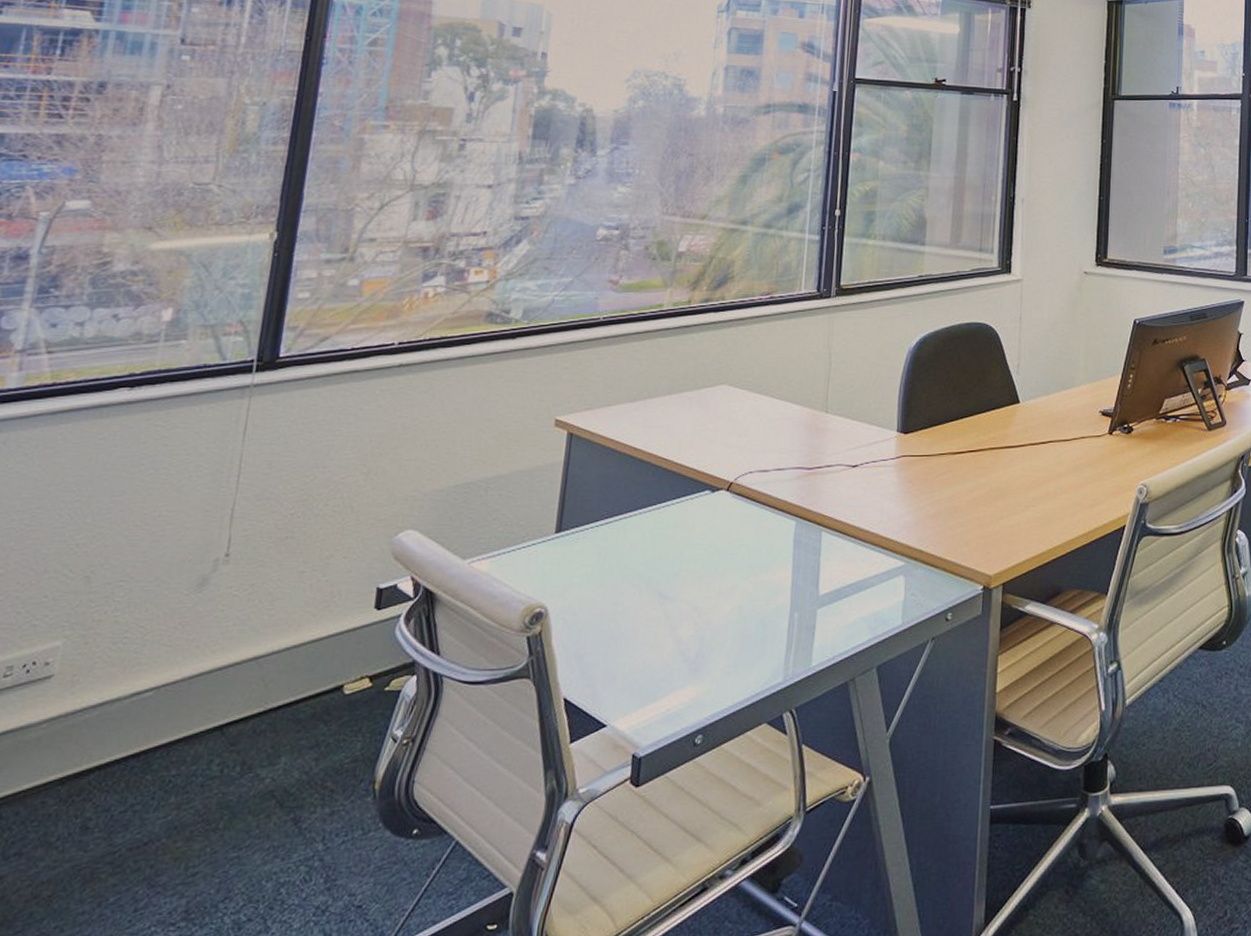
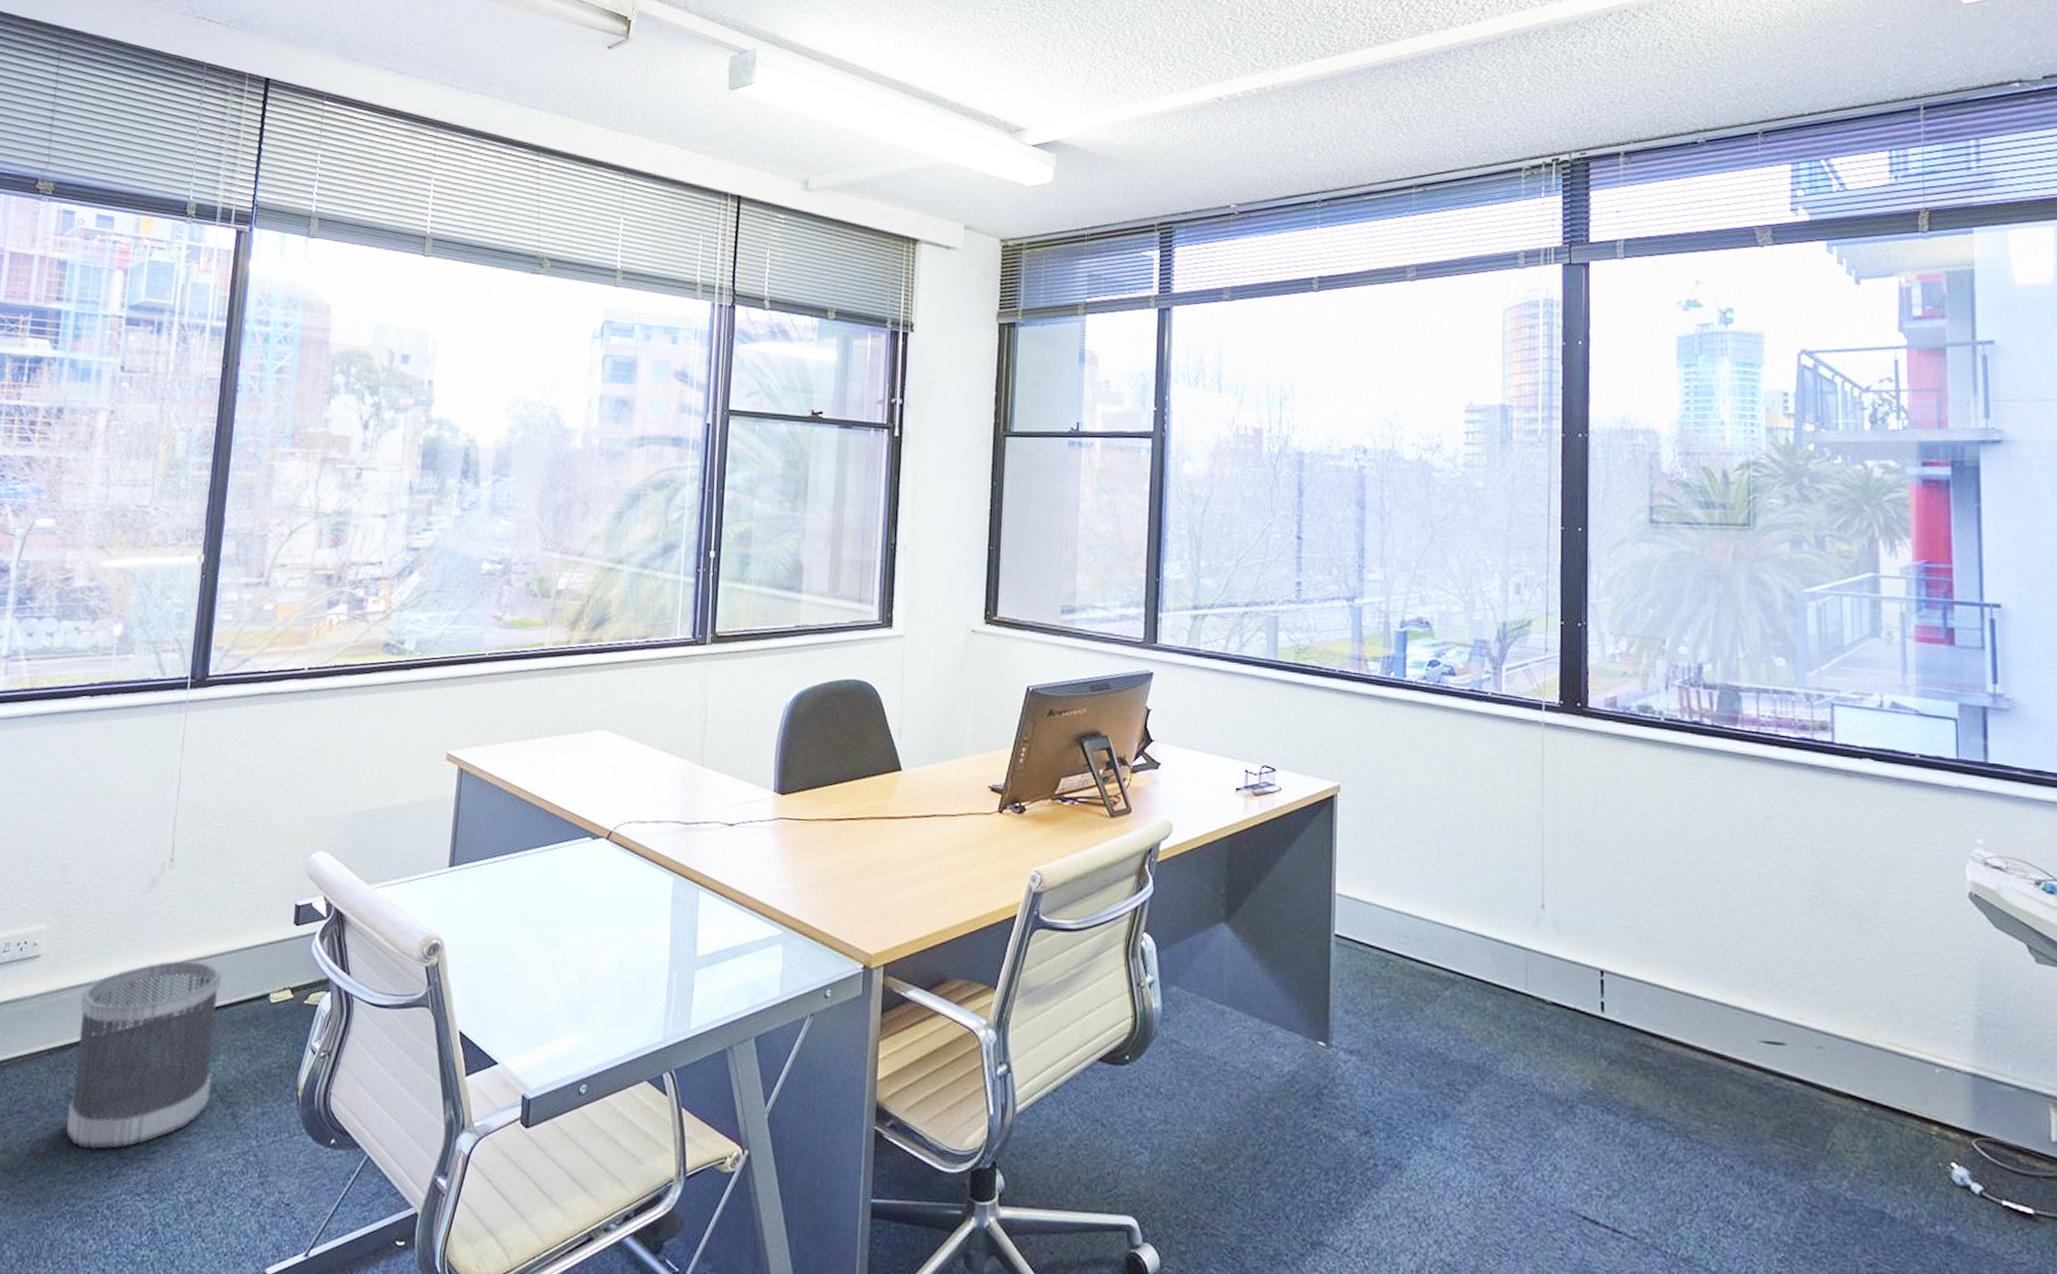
wastebasket: none [80,660,286,882] -> present [66,961,222,1149]

